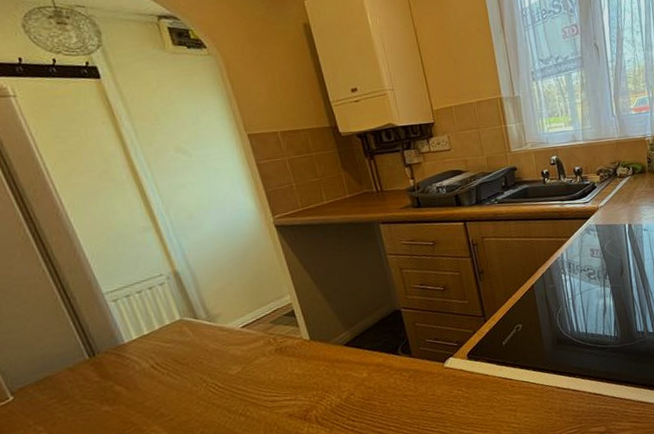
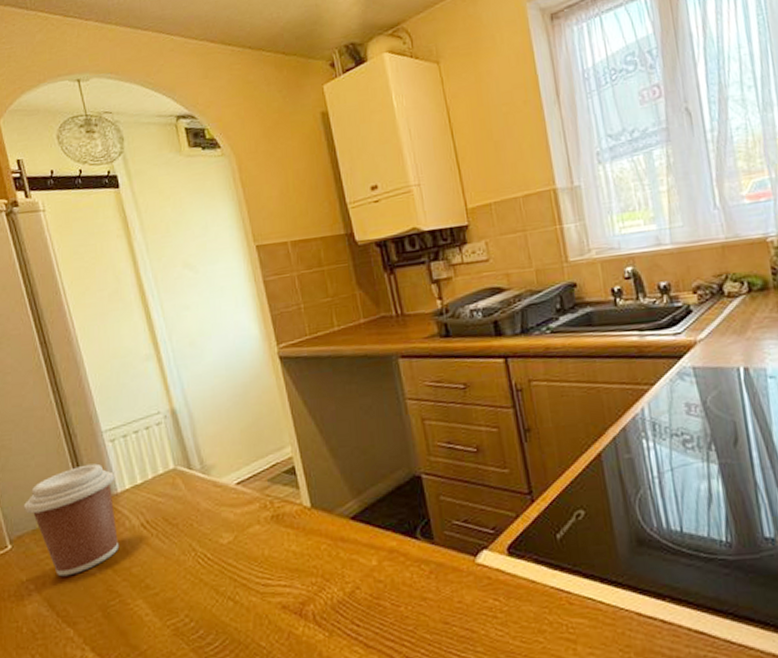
coffee cup: none [22,320,131,417] -> present [23,463,120,577]

